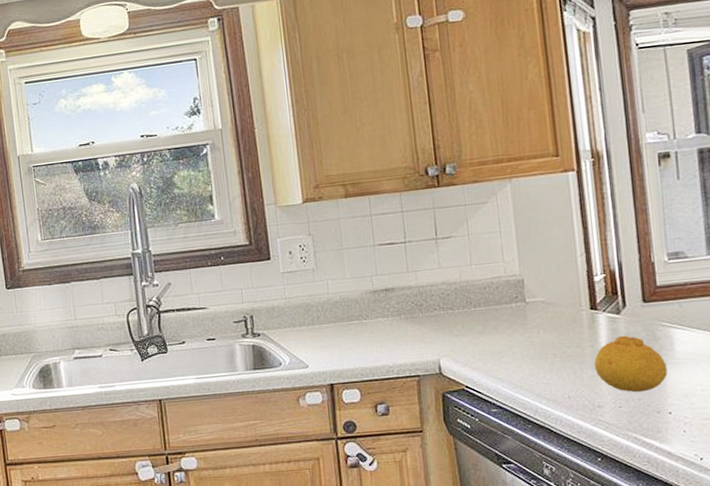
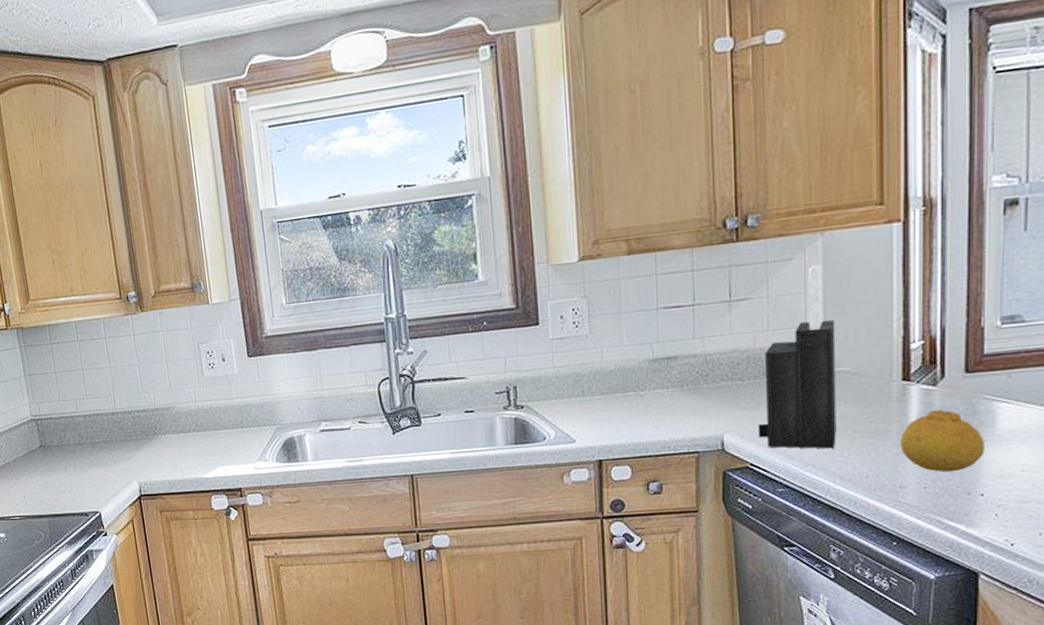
knife block: none [469,208,539,372] -> present [757,265,837,449]

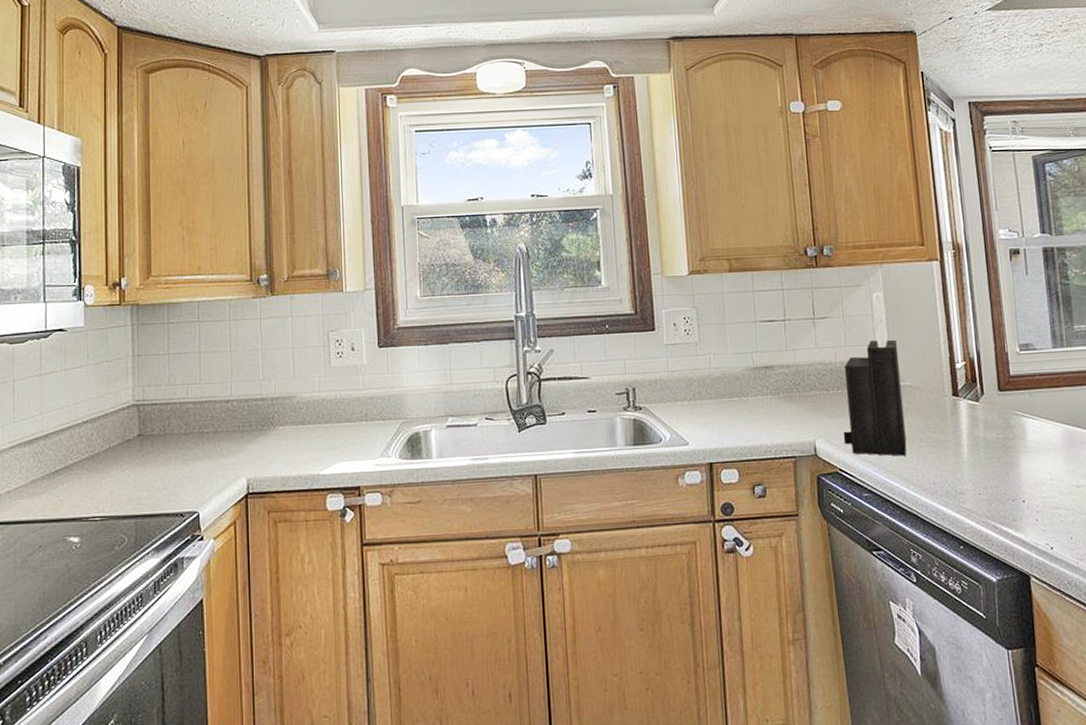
fruit: present [899,409,985,472] -> none [956,422,1021,479]

